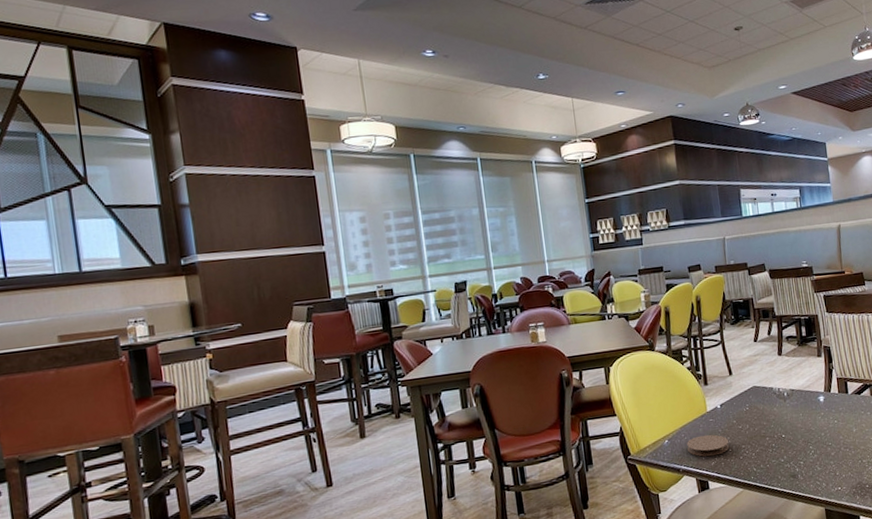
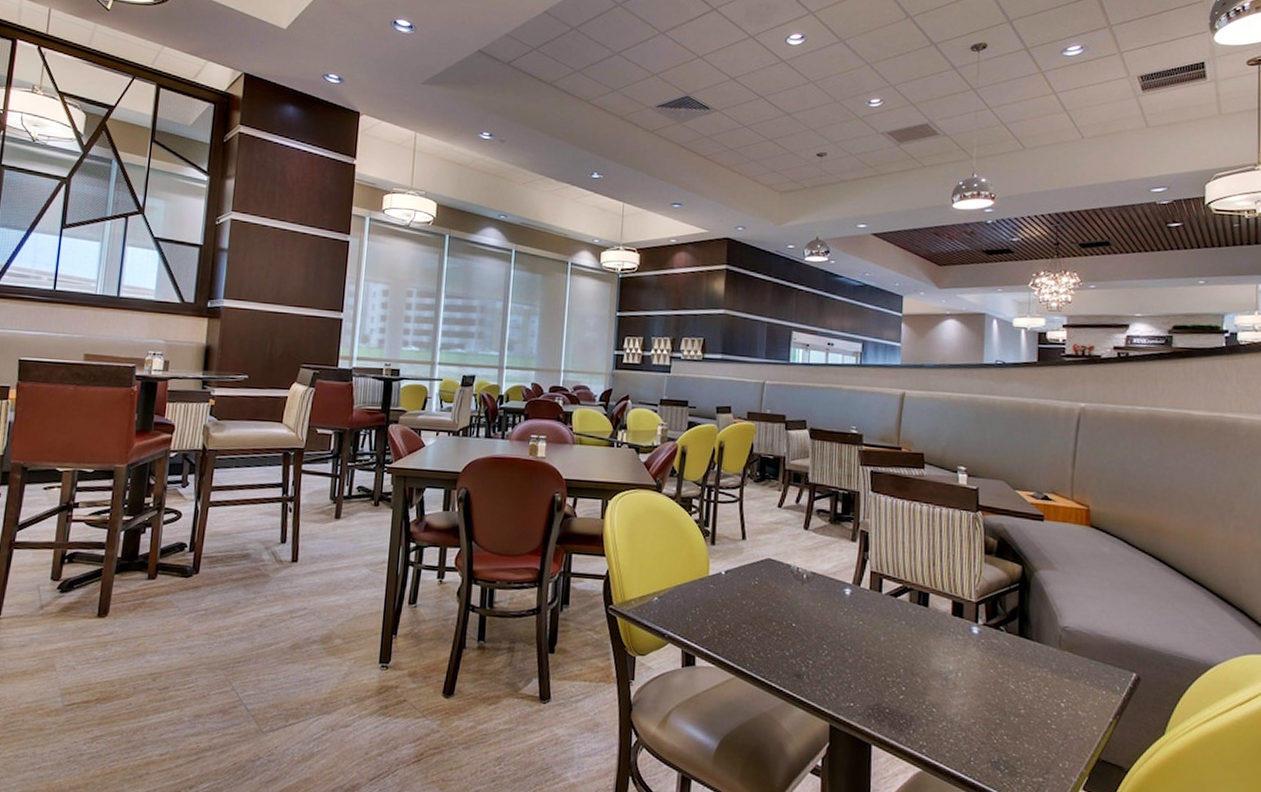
coaster: present [687,434,730,457] -> none [678,601,728,629]

